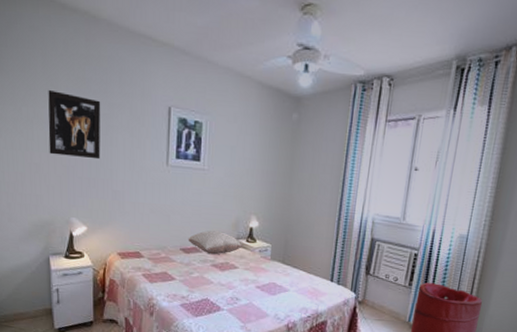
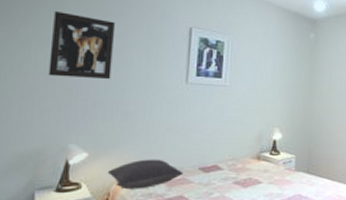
pillow: none [103,236,167,263] -> present [107,159,184,190]
pillow: present [188,230,243,255] -> none [207,146,267,171]

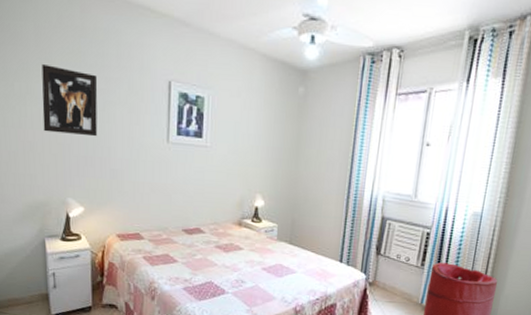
pillow: present [107,159,184,190] -> none [101,217,169,245]

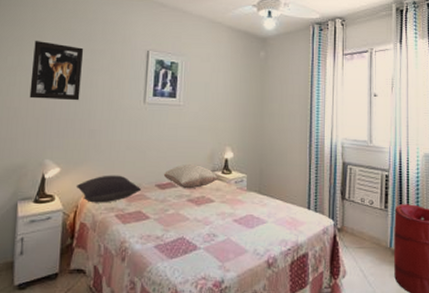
pillow: none [101,217,169,245] -> present [76,175,142,203]
pillow: none [190,210,248,236] -> present [163,164,219,189]

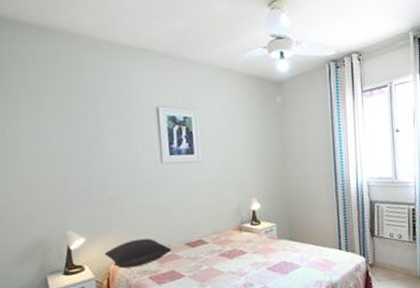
wall art: present [29,40,84,101] -> none [32,107,93,171]
pillow: present [163,164,219,189] -> none [192,219,249,244]

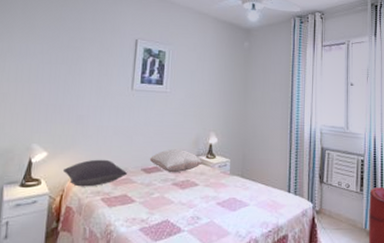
pillow: none [192,219,249,244] -> present [149,149,204,173]

